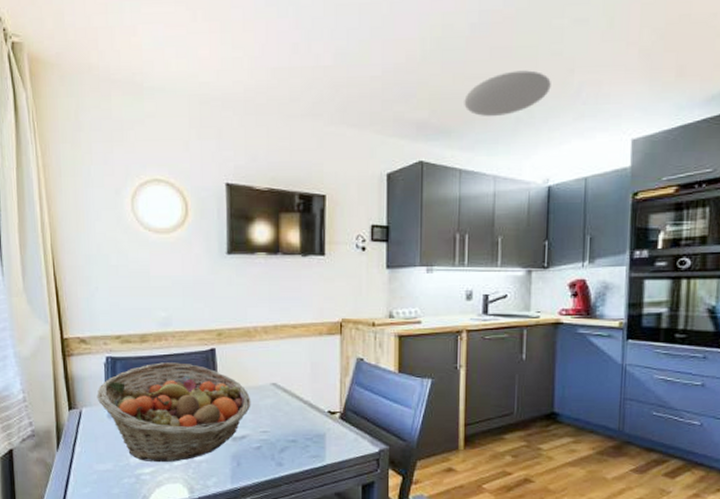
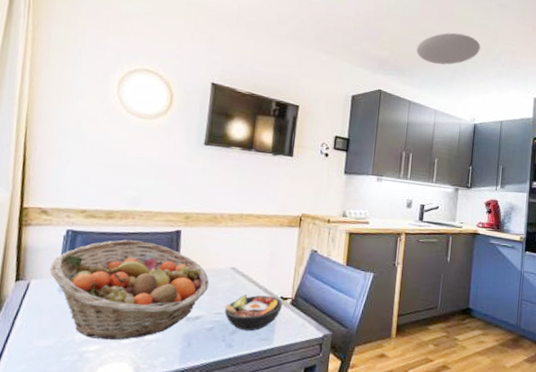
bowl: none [269,410,331,449] -> present [224,294,282,332]

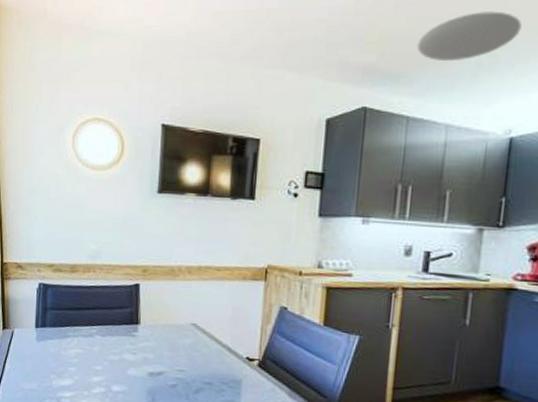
fruit basket: present [49,239,210,340] -> none [28,293,170,390]
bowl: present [224,294,282,332] -> none [186,353,249,392]

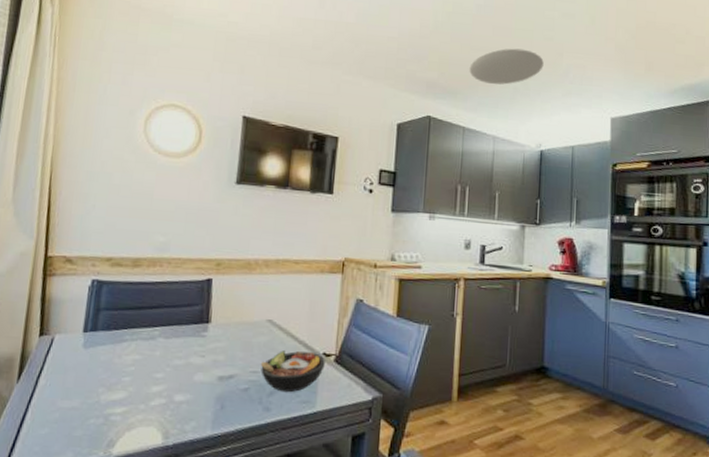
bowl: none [186,353,249,392] -> present [260,350,325,393]

